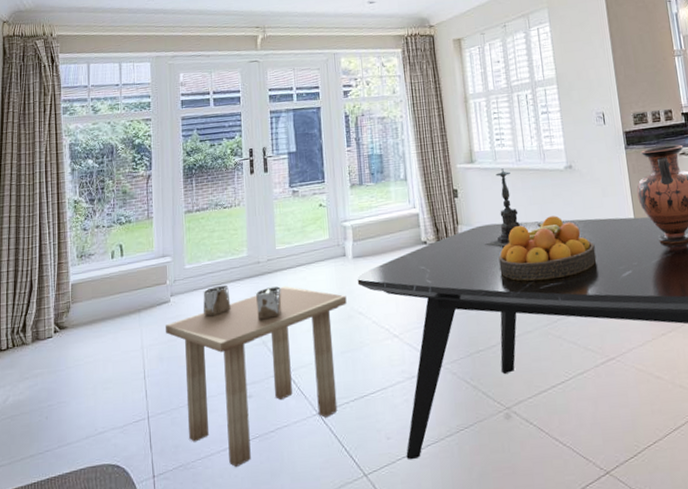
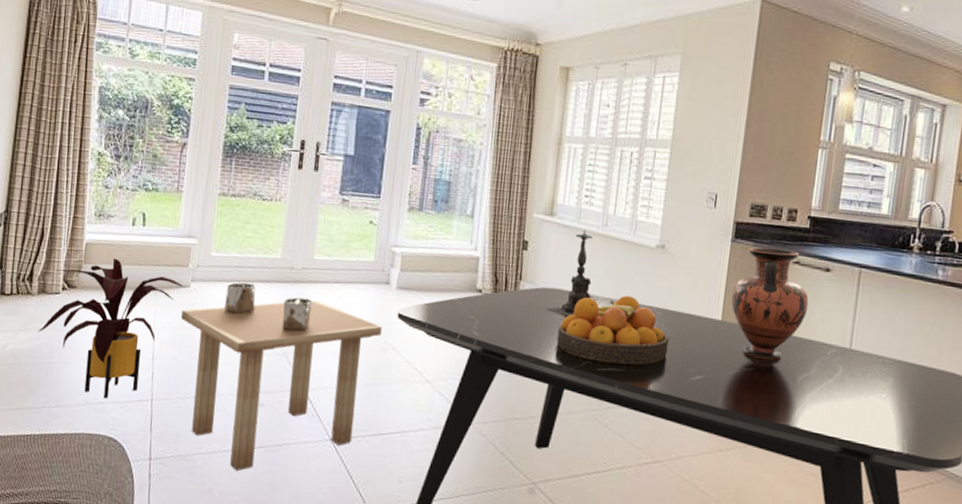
house plant: none [36,292,164,427] -> present [38,258,183,398]

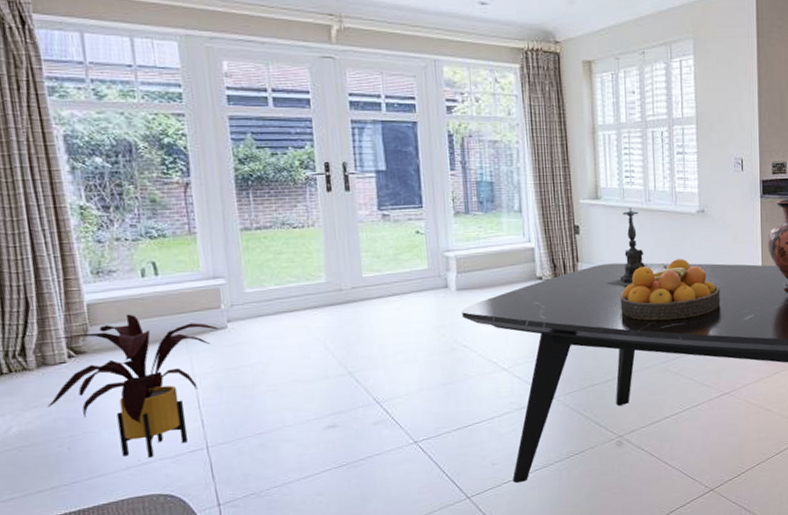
side table: present [181,282,382,472] -> none [223,312,449,494]

